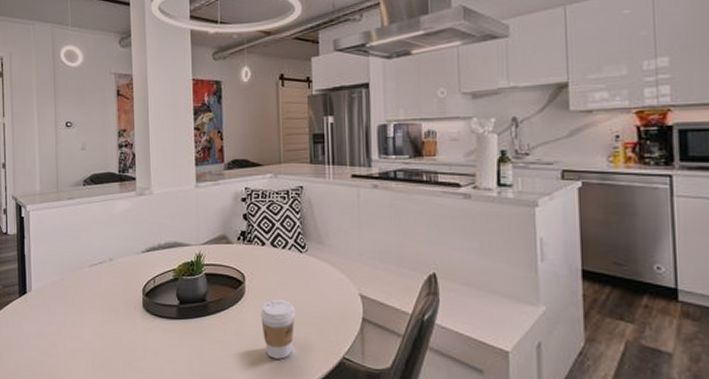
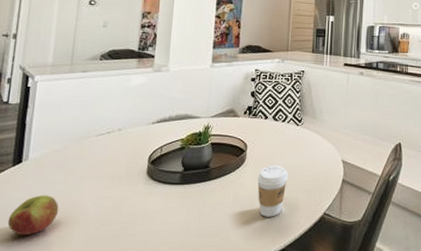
apple: none [22,326,65,366] -> present [7,195,59,235]

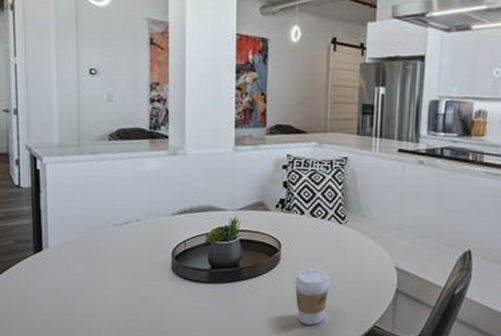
apple: present [7,195,59,235] -> none [37,285,85,324]

